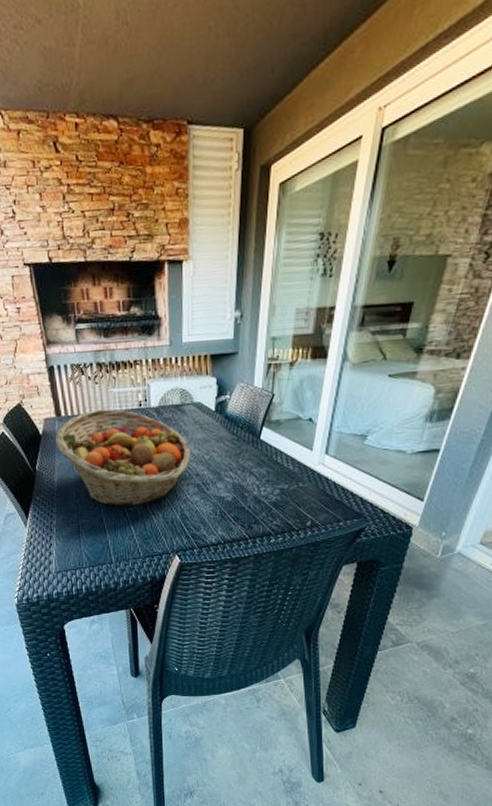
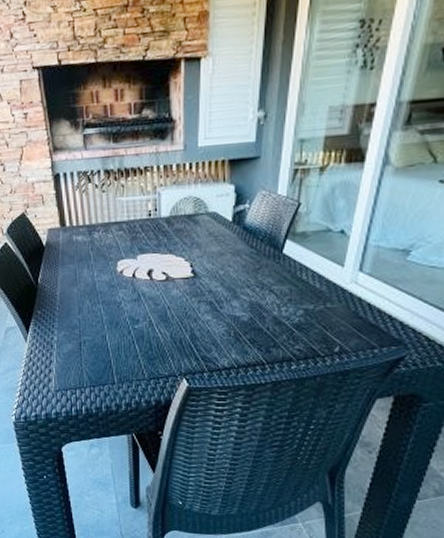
fruit basket: present [55,409,192,507] -> none [59,219,204,324]

